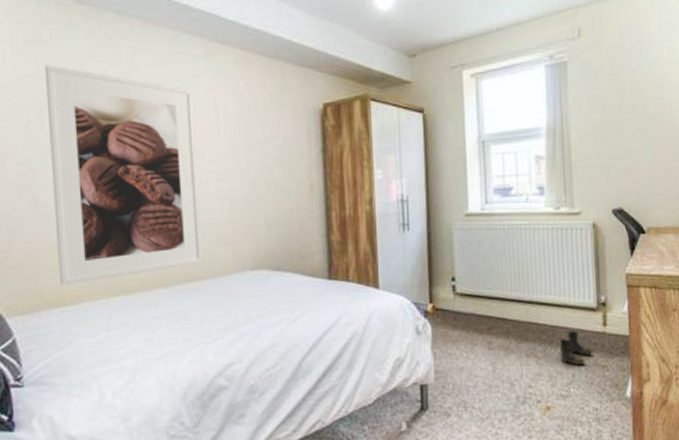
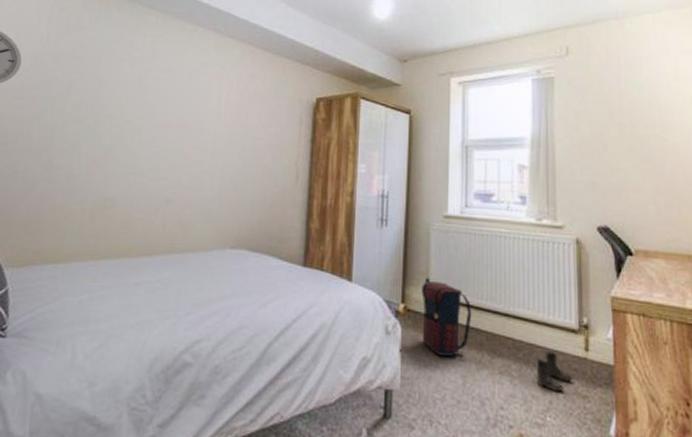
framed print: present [45,65,202,286] -> none [57,46,201,244]
satchel: none [448,279,498,348] -> present [421,281,472,356]

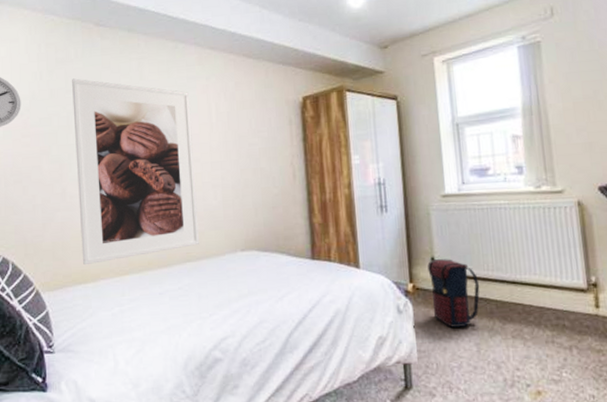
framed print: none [57,46,201,244] -> present [72,78,199,266]
boots: present [536,351,573,391] -> none [547,312,586,349]

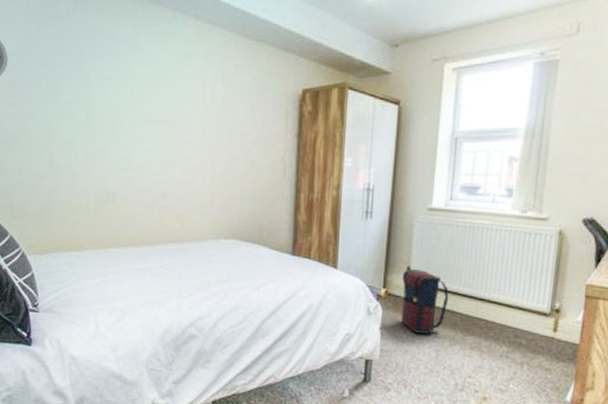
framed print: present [72,78,199,266] -> none [62,39,185,234]

